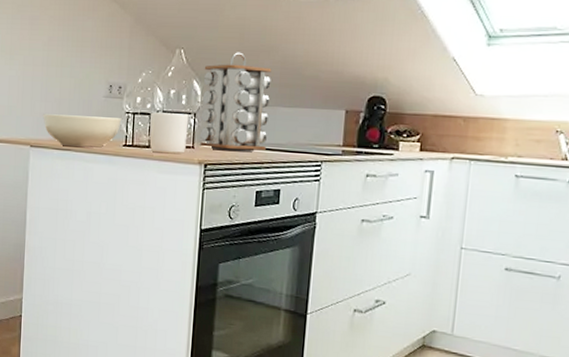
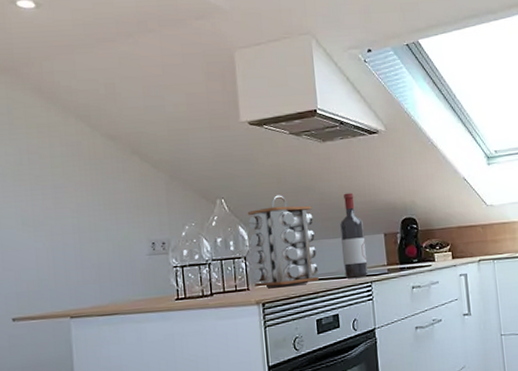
bowl: present [43,114,122,148] -> none [81,273,171,311]
mug: present [149,112,189,154] -> none [199,259,242,301]
wine bottle: none [294,59,324,156] -> present [339,192,368,279]

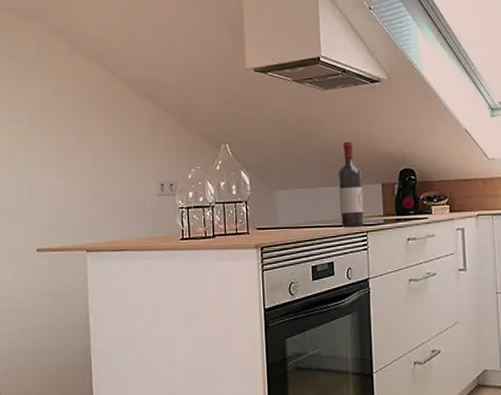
spice rack: present [247,195,319,288] -> none [249,141,316,233]

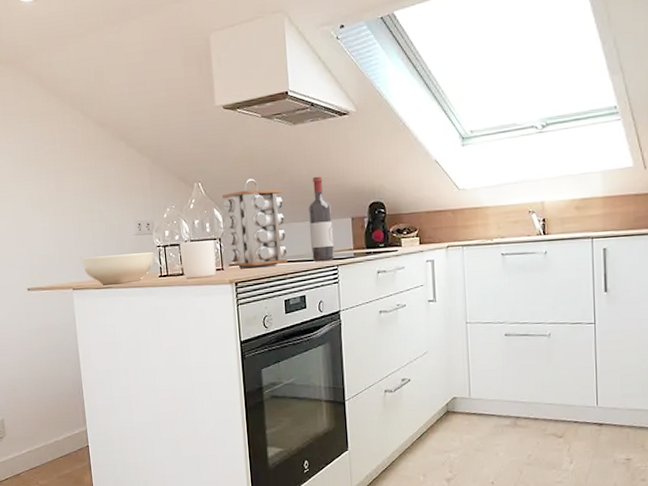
bowl: none [97,214,177,246] -> present [80,252,155,284]
mug: none [203,203,242,242] -> present [179,240,217,279]
spice rack: none [249,141,316,233] -> present [221,178,287,268]

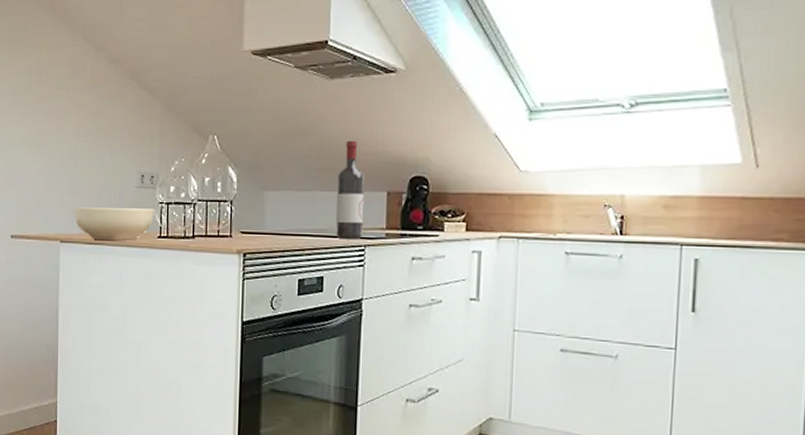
mug: present [179,240,217,279] -> none [184,201,225,244]
spice rack: present [221,178,287,268] -> none [238,136,309,239]

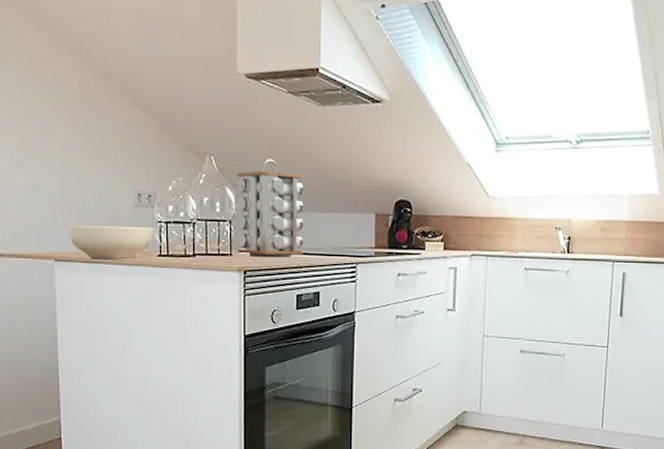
spice rack: none [238,136,309,239] -> present [236,159,304,257]
wine bottle: present [335,140,365,240] -> none [329,165,355,258]

